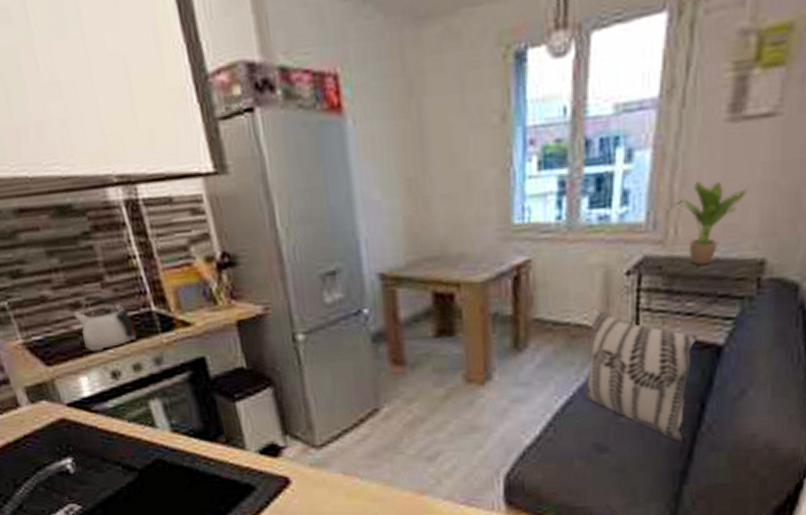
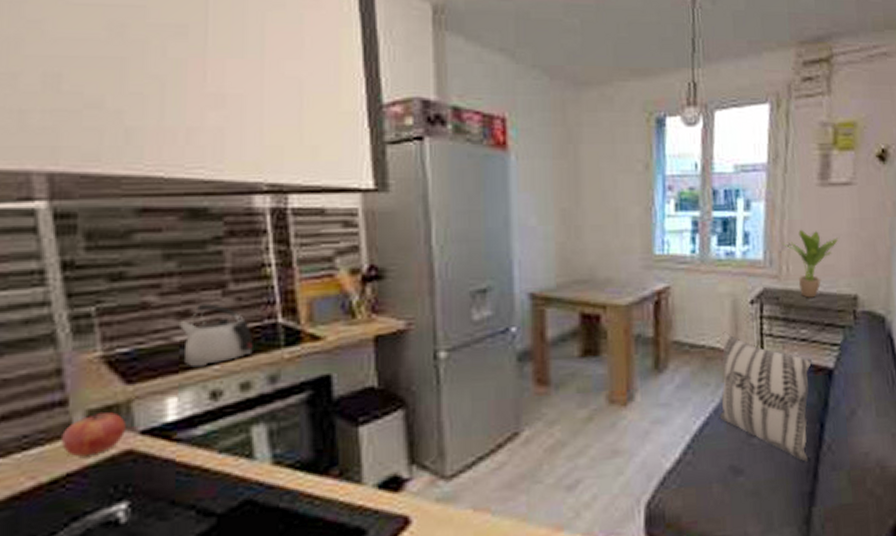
fruit: none [12,389,56,424] -> present [61,412,126,457]

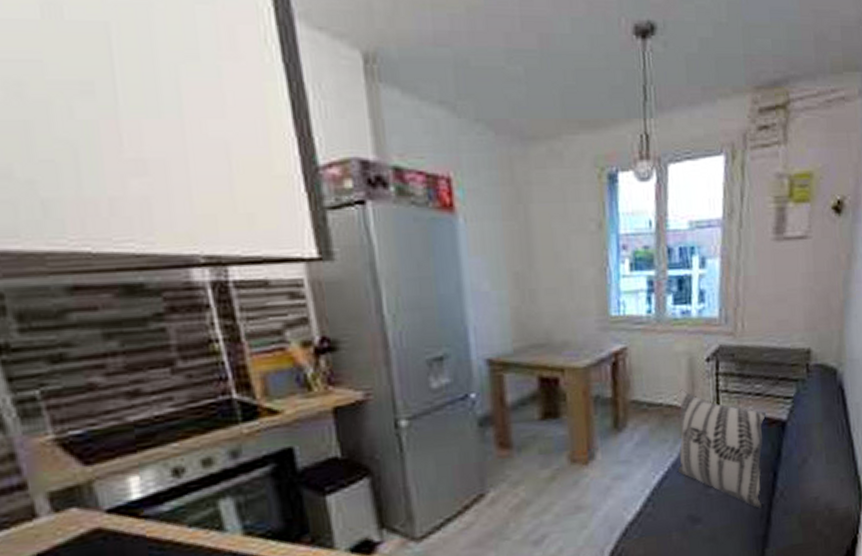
fruit: present [61,412,126,457] -> none [26,493,91,538]
kettle: present [178,303,253,368] -> none [129,382,210,446]
potted plant: present [782,230,839,298] -> none [737,286,793,354]

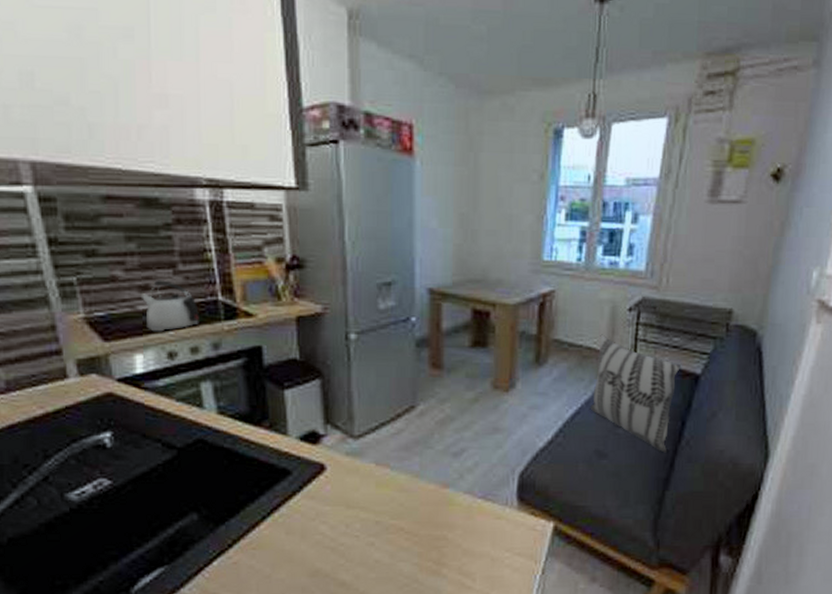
kettle: none [129,382,210,446] -> present [140,280,199,332]

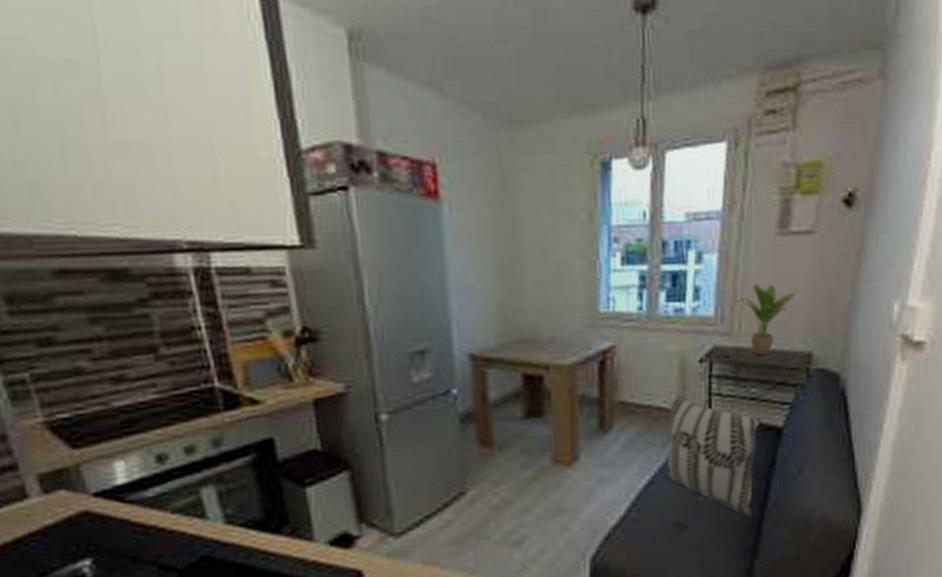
kettle: present [140,280,199,332] -> none [114,368,193,432]
potted plant: none [665,245,721,309] -> present [735,284,796,356]

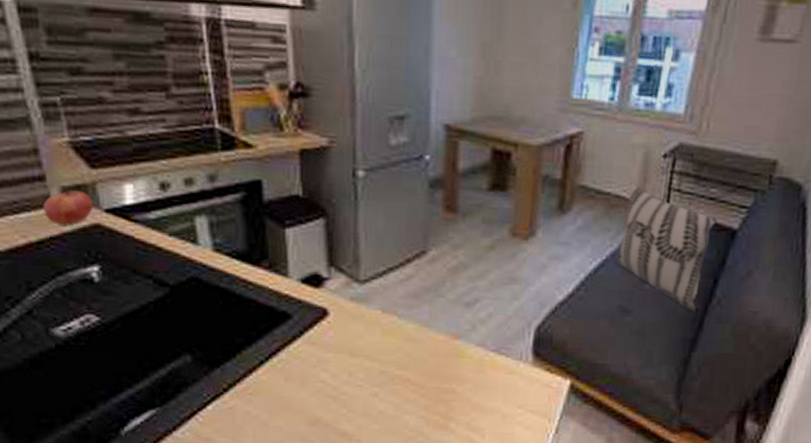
fruit: none [17,476,79,518] -> present [43,190,93,225]
potted plant: present [735,284,796,356] -> none [706,87,769,158]

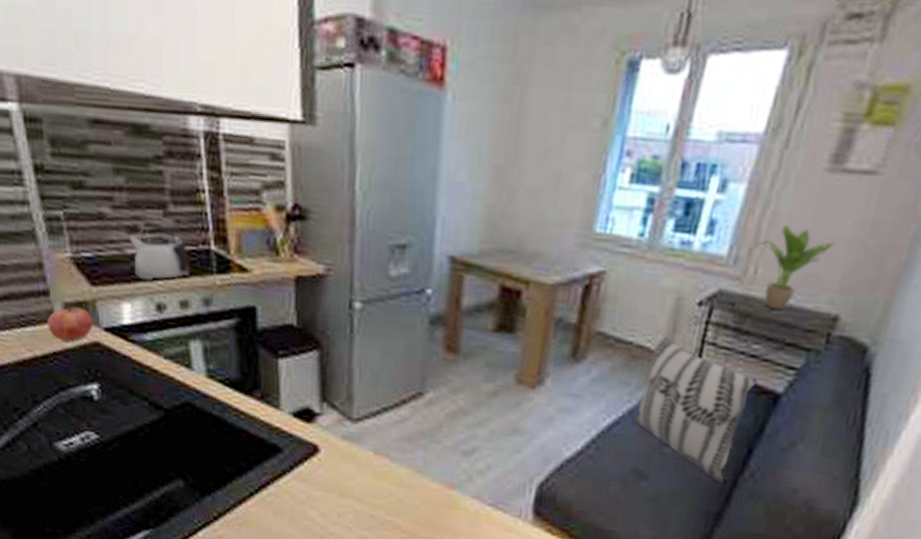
kettle: none [130,103,194,161] -> present [129,221,190,281]
potted plant: none [706,87,769,158] -> present [756,226,836,311]

